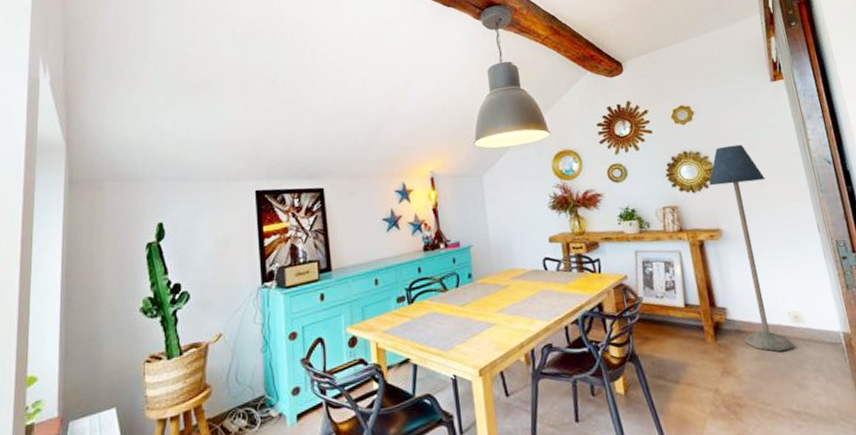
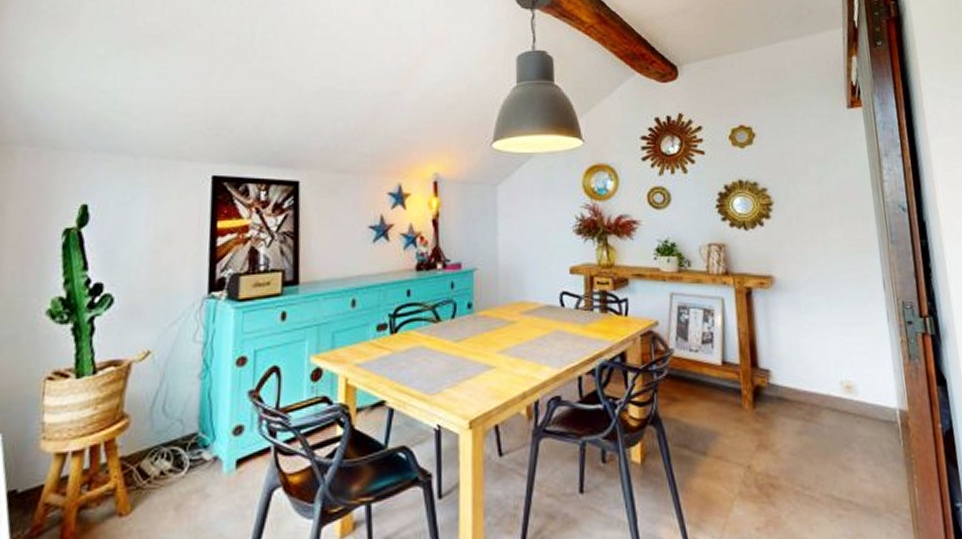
floor lamp: present [709,144,795,352] -> none [764,178,844,427]

